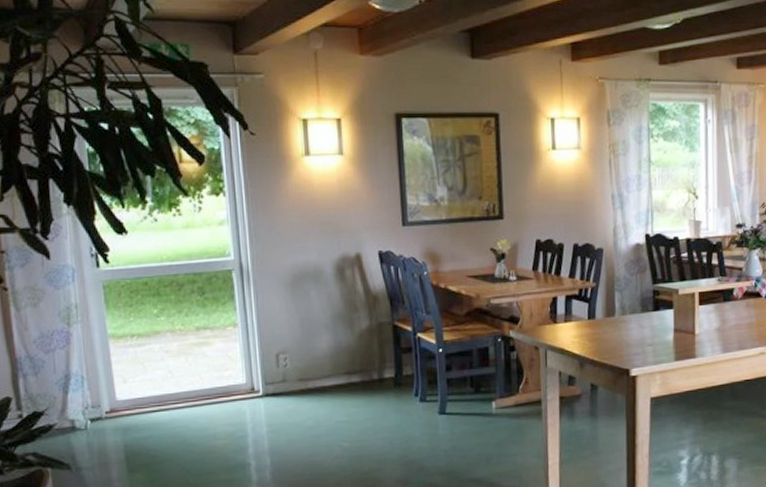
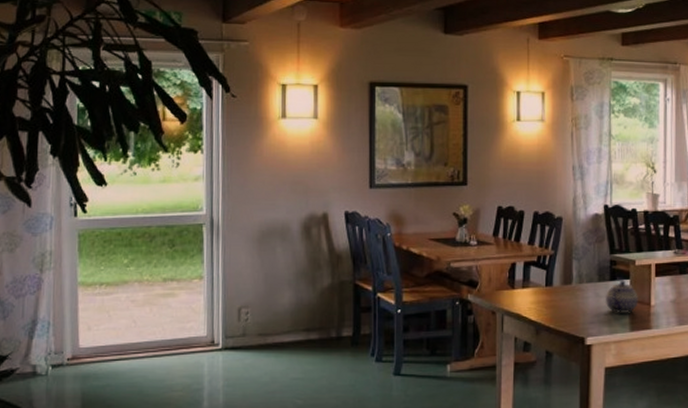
teapot: none [648,310,682,343] -> present [605,280,638,313]

